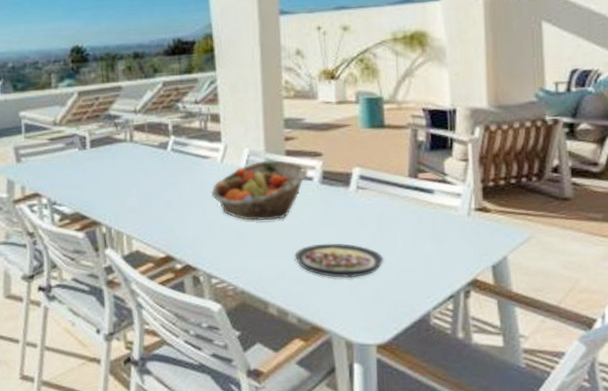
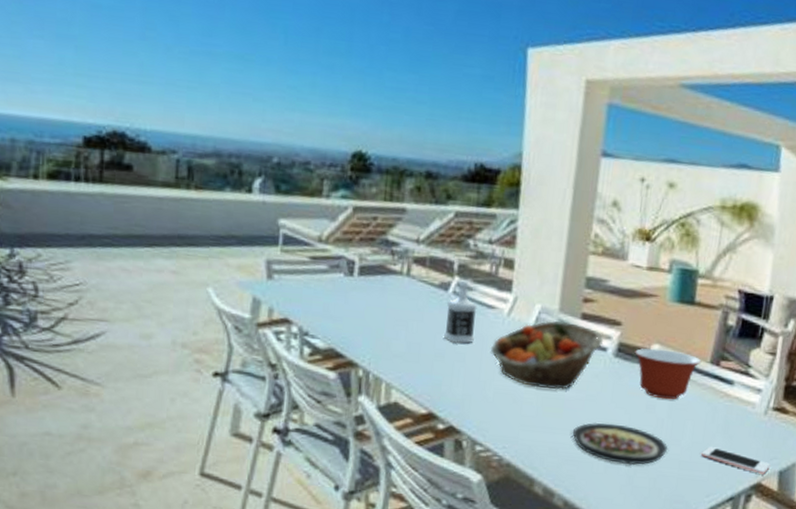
bottle: none [168,138,196,192] -> present [444,280,478,343]
mixing bowl: none [338,171,401,215] -> present [635,348,702,400]
cell phone: none [416,252,483,271] -> present [701,447,771,474]

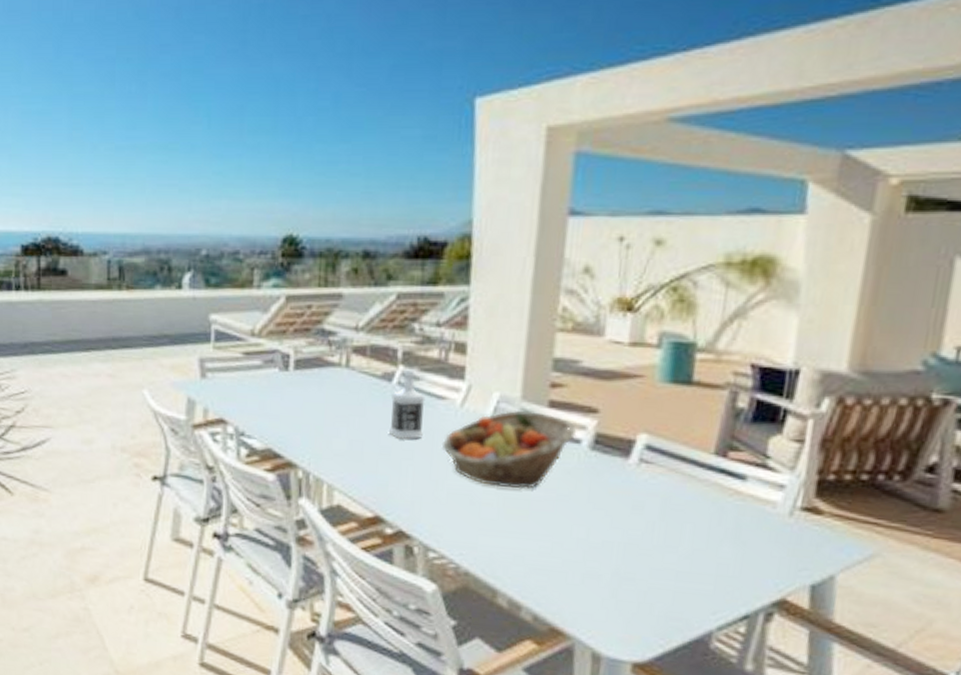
plate: present [572,423,668,466] -> none [541,526,661,576]
mixing bowl: present [635,348,702,400] -> none [616,438,703,499]
cell phone: present [701,447,771,474] -> none [705,555,799,589]

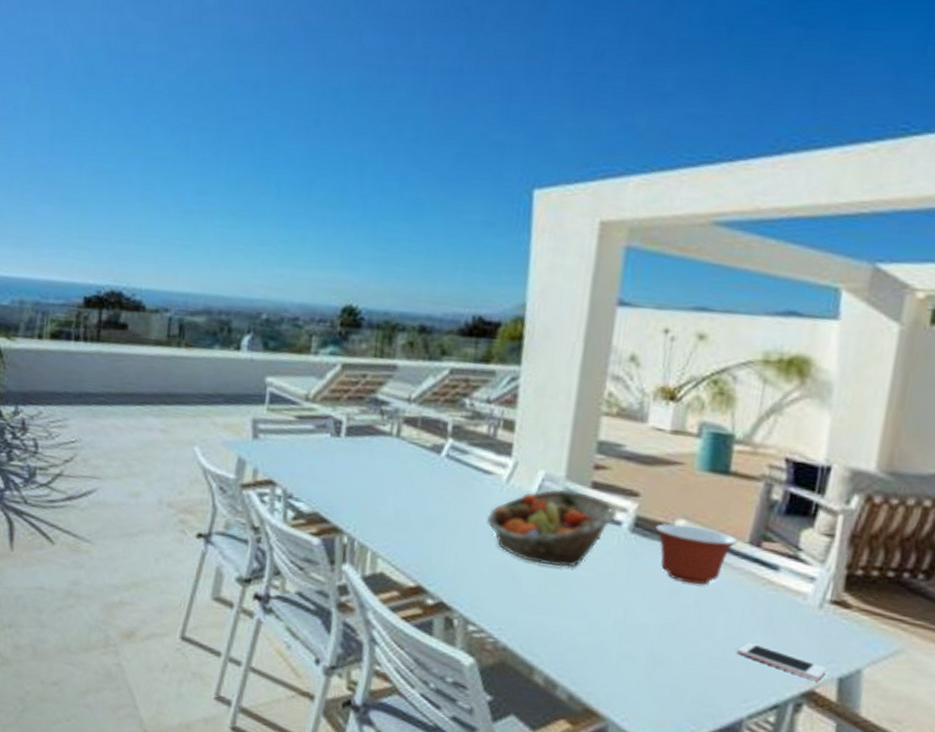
bottle: present [389,369,426,439] -> none [435,442,473,512]
mixing bowl: none [616,438,703,499] -> present [655,523,738,585]
cell phone: none [705,555,799,589] -> present [737,643,827,680]

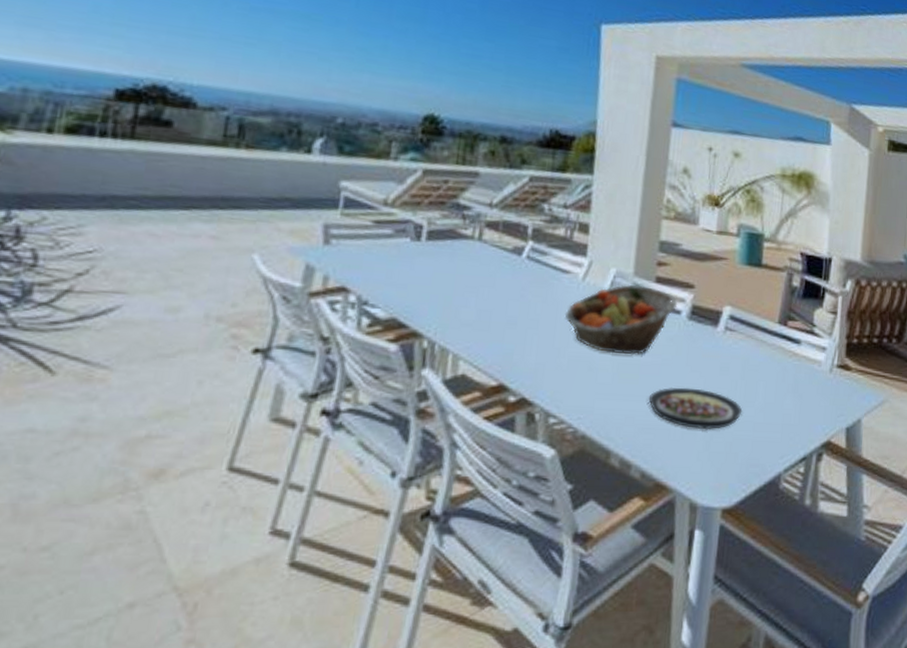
plate: none [579,607,696,659] -> present [648,387,743,430]
mixing bowl: present [655,523,738,585] -> none [708,310,771,361]
cell phone: present [737,643,827,680] -> none [774,407,838,432]

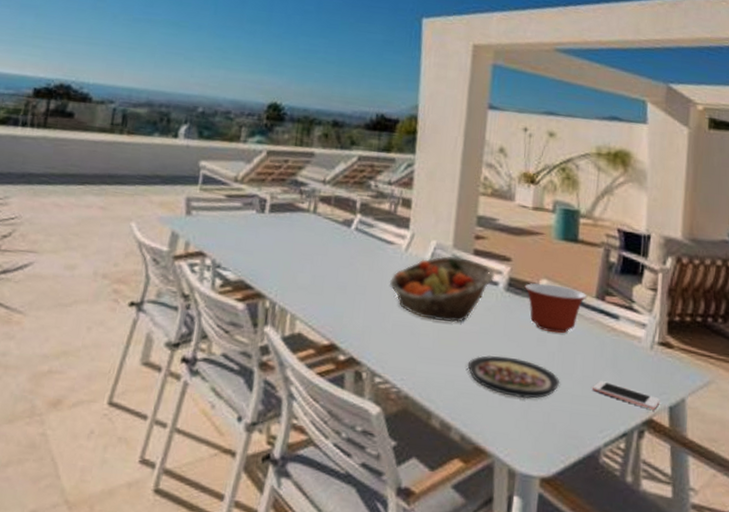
mixing bowl: none [708,310,771,361] -> present [524,283,588,334]
cell phone: none [774,407,838,432] -> present [593,381,660,410]

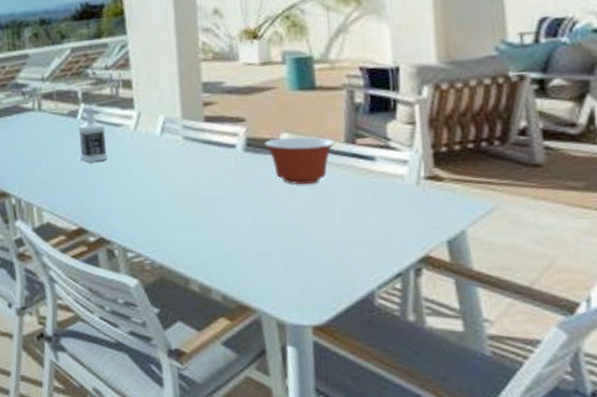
bottle: none [346,218,378,277] -> present [78,106,108,162]
fruit basket: present [389,255,495,323] -> none [124,126,231,191]
plate: present [467,355,560,399] -> none [217,215,319,254]
cell phone: present [593,381,660,410] -> none [356,225,436,246]

